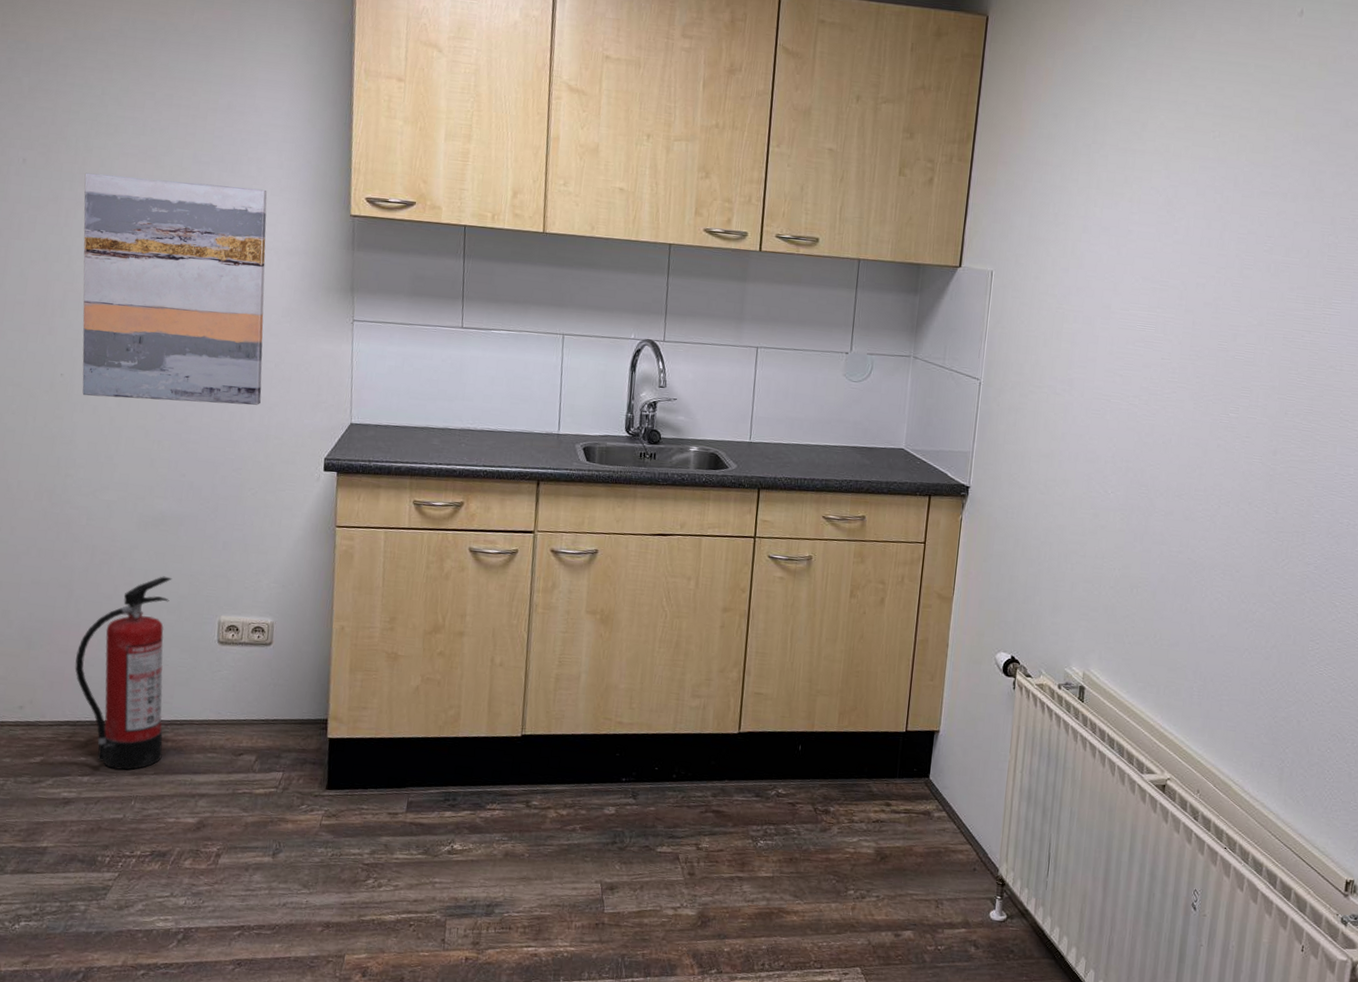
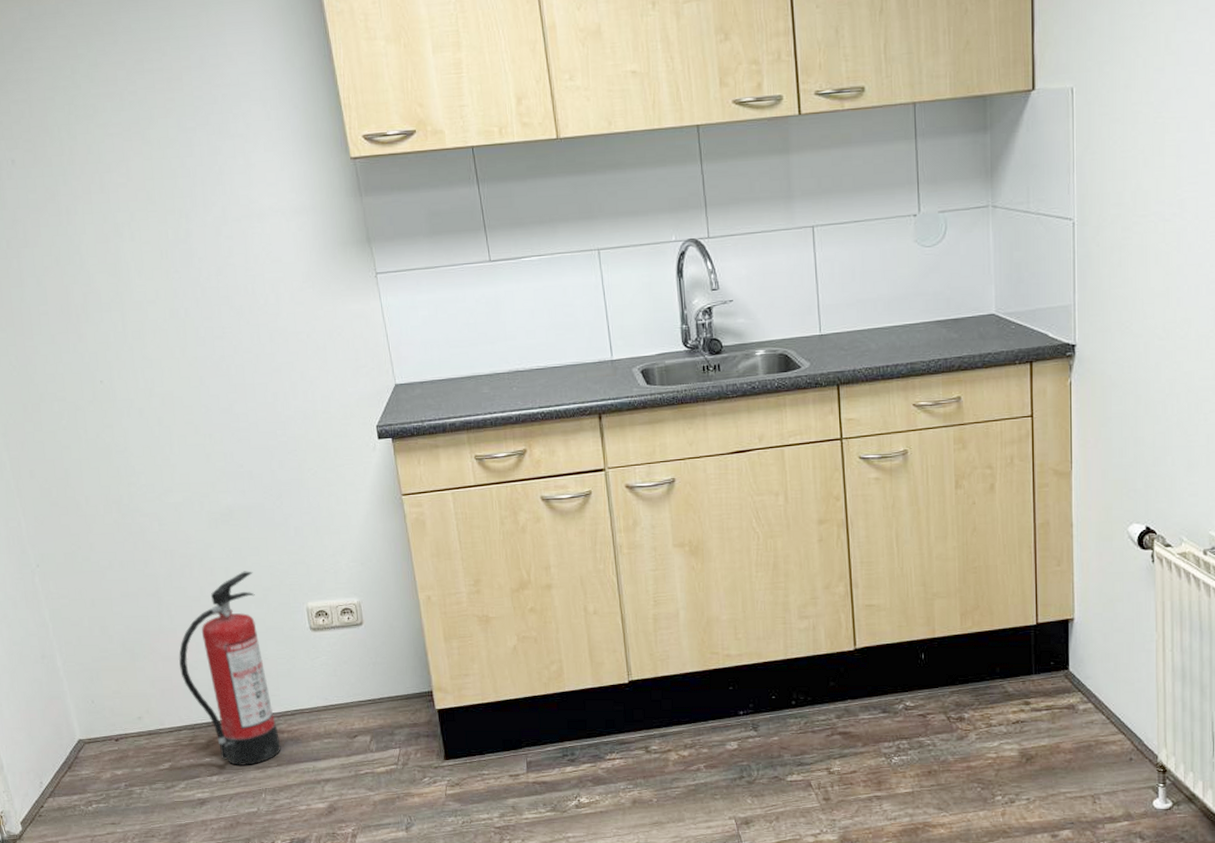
wall art: present [82,172,267,405] -> none [75,146,301,400]

